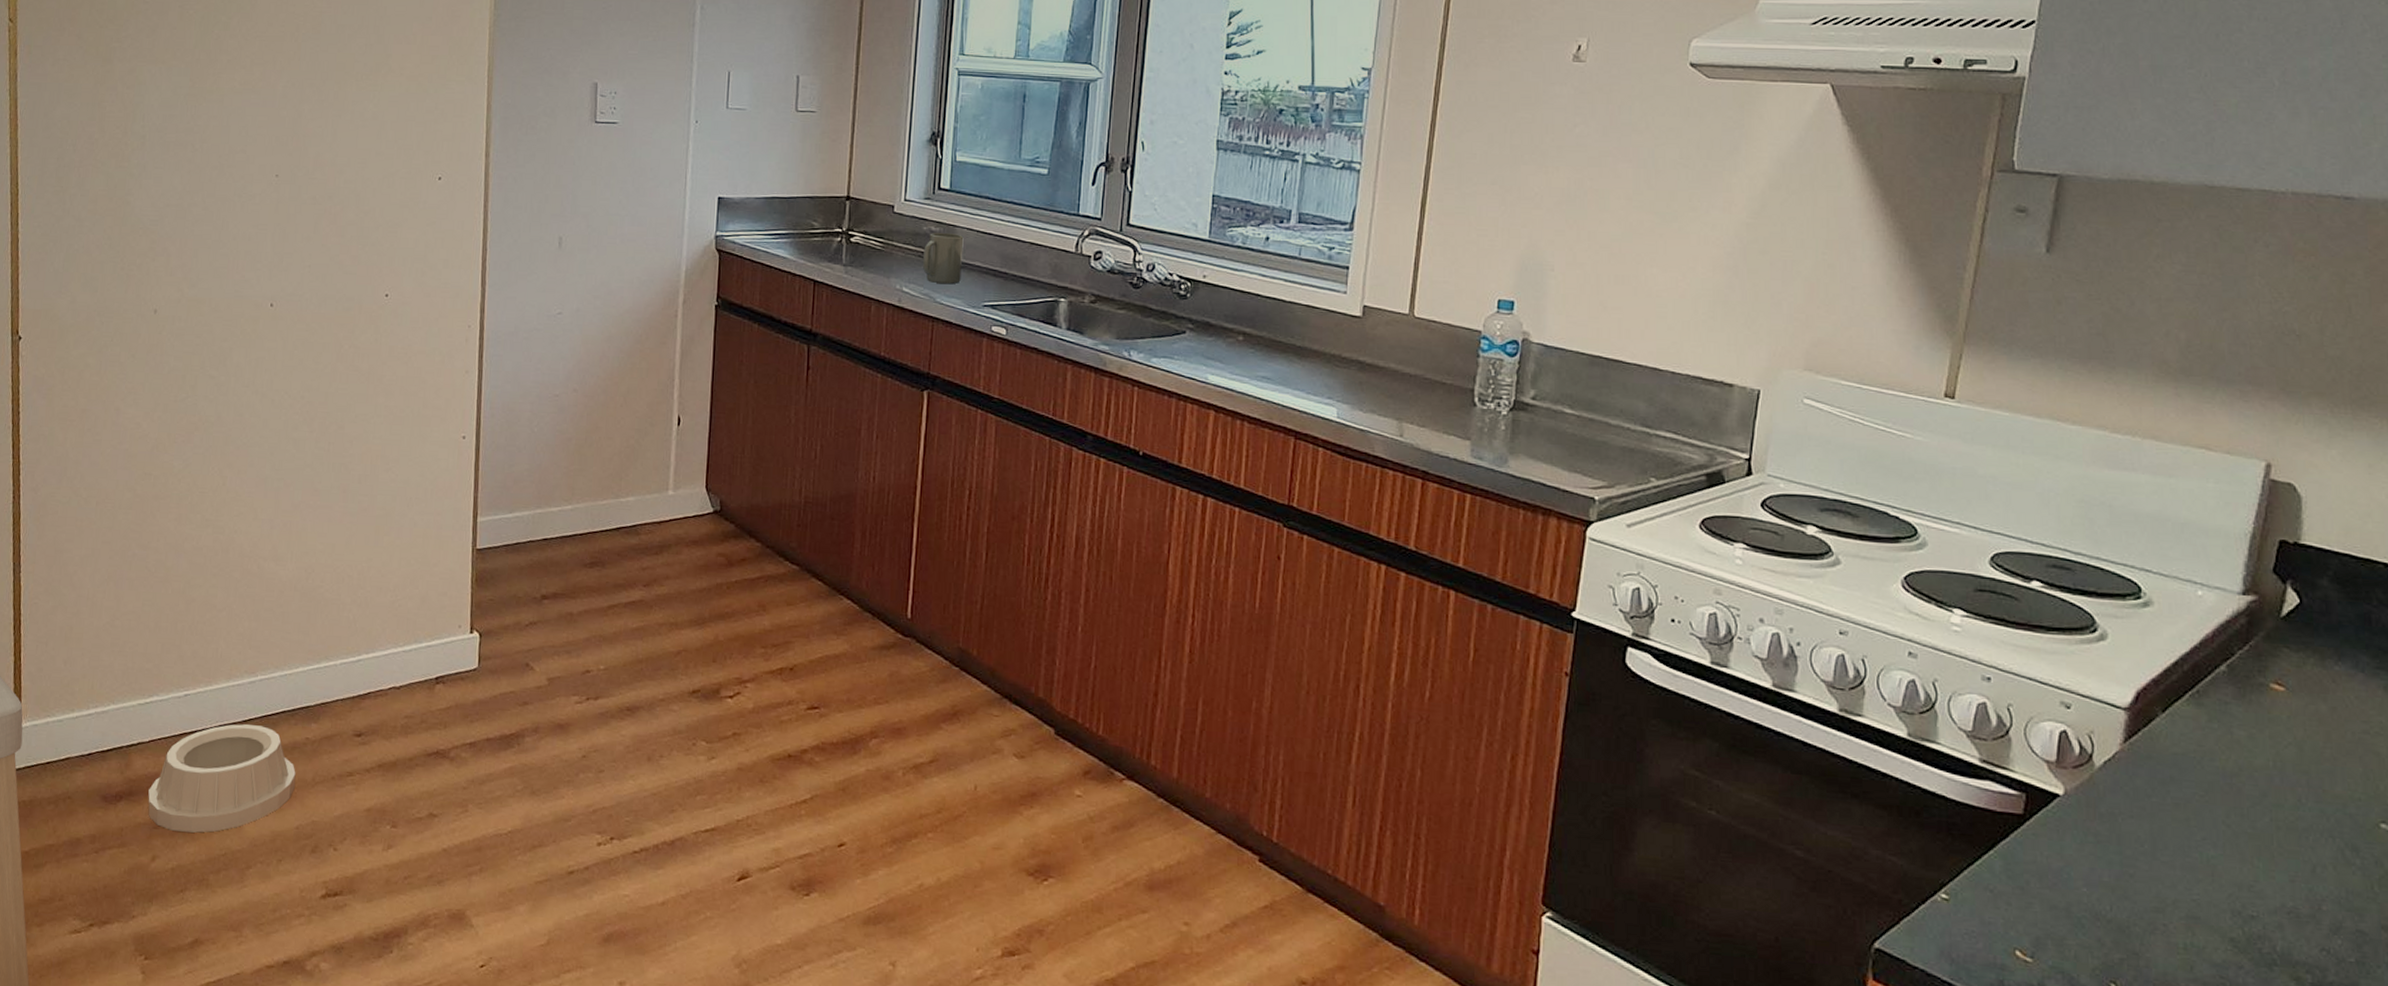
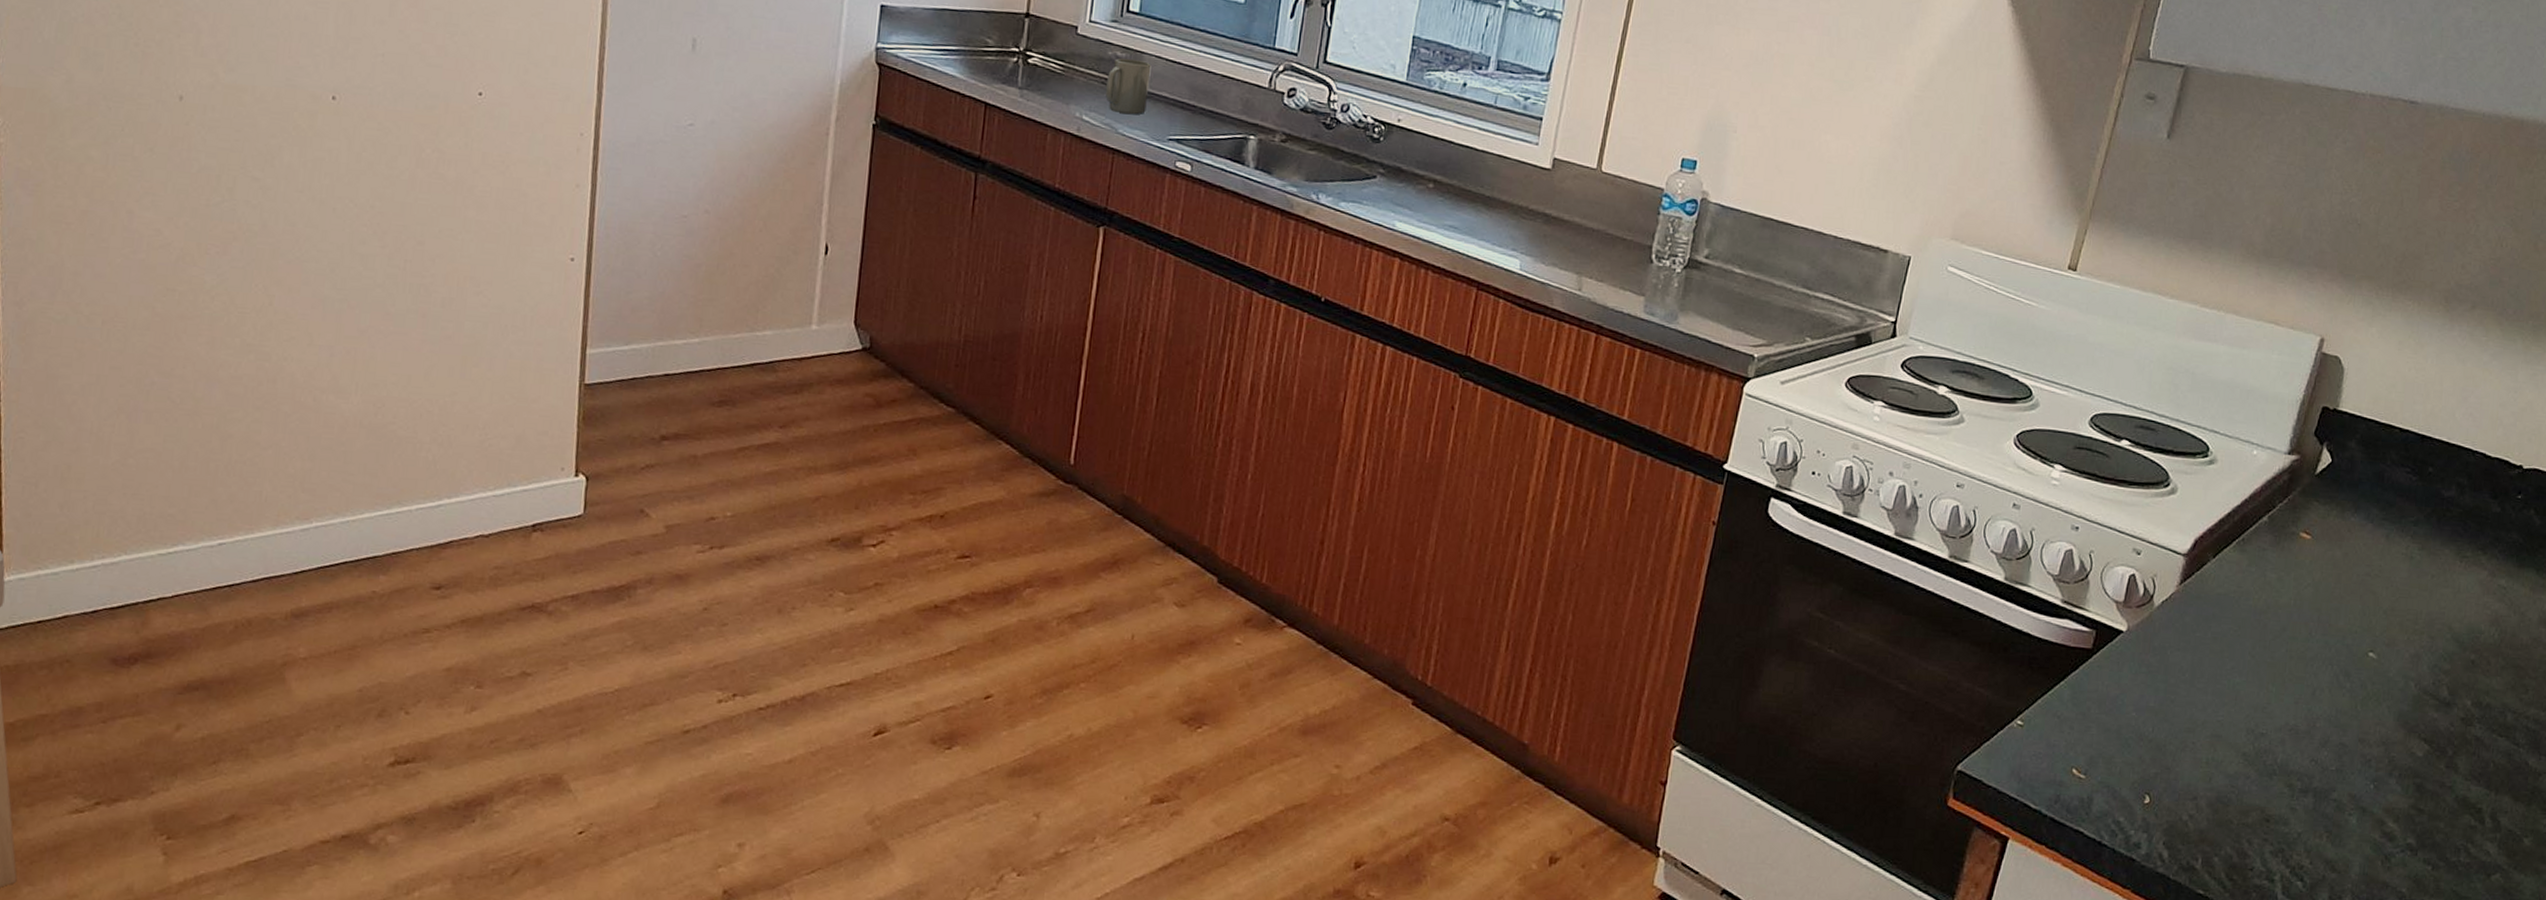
pet bowl: present [148,724,296,833] -> none [171,576,359,698]

